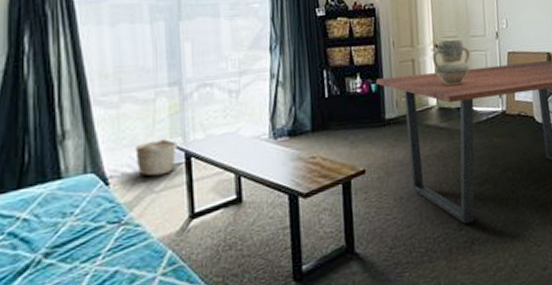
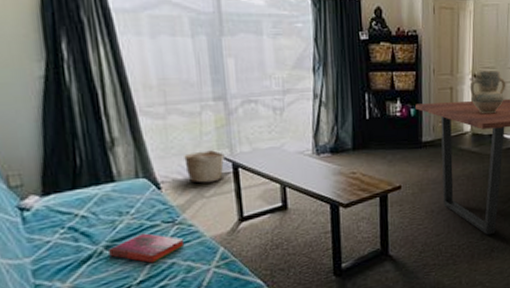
hardback book: none [48,236,130,273] -> present [109,233,185,264]

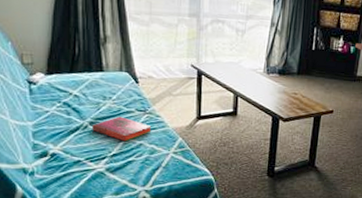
basket: present [184,150,225,183] -> none [159,56,192,84]

